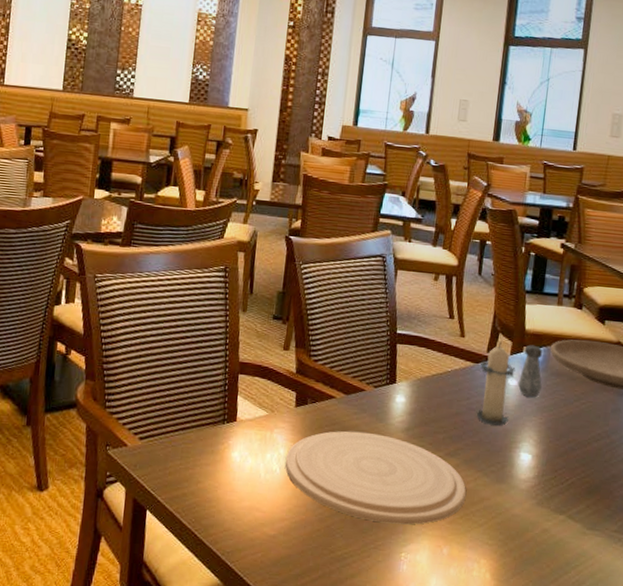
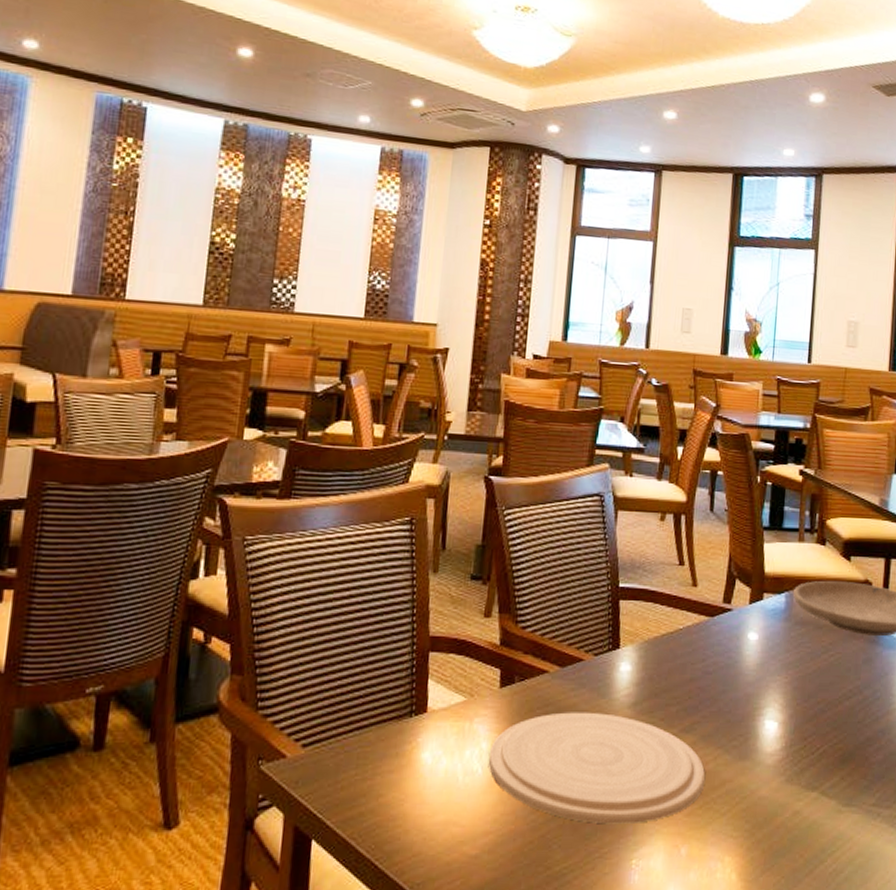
candle: present [476,342,516,426] -> none [713,589,756,690]
salt shaker: present [517,344,543,398] -> none [758,590,786,653]

